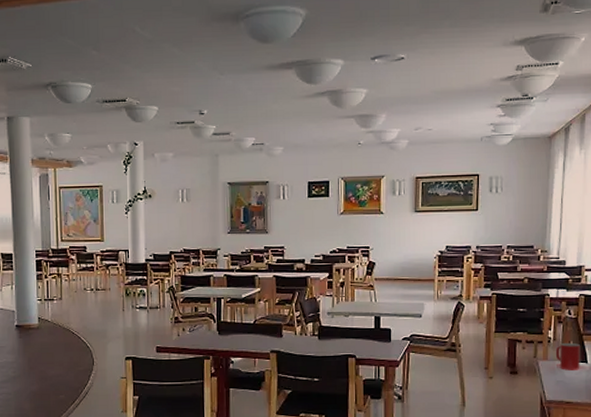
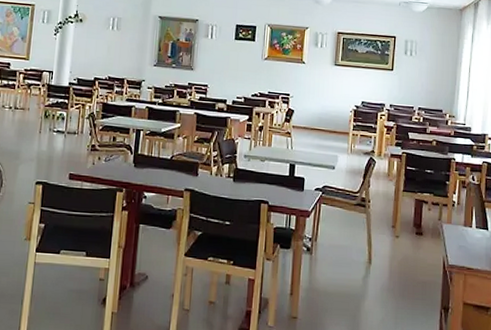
cup: present [555,342,580,370] -> none [459,207,482,237]

